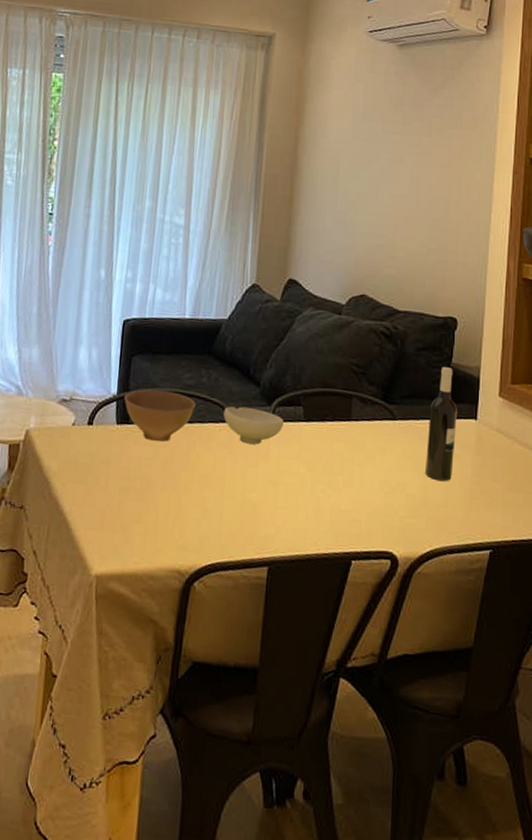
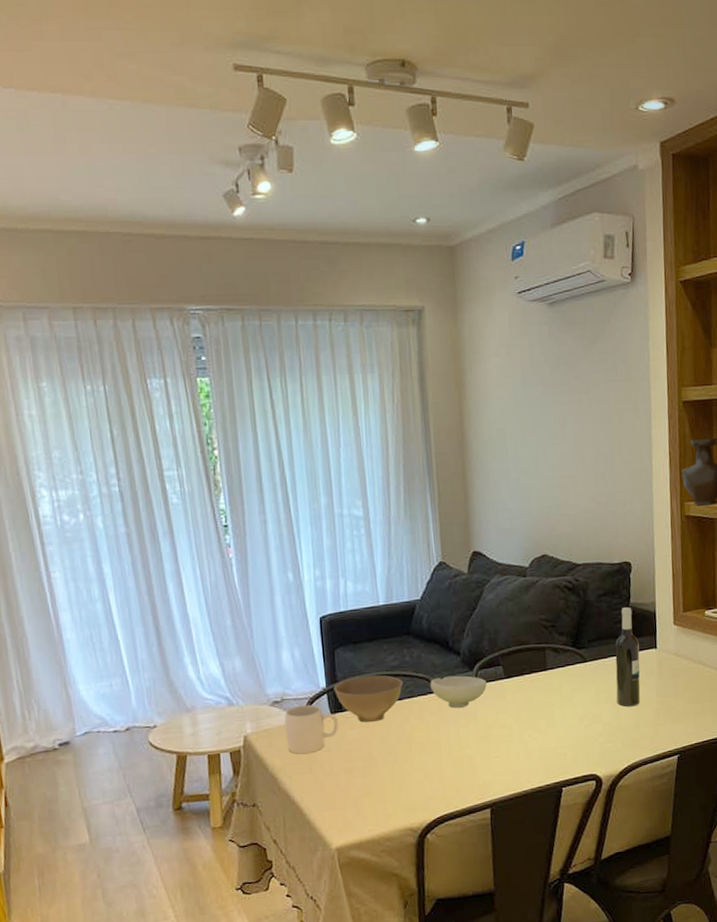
mug: none [66,408,123,463] -> present [284,704,338,755]

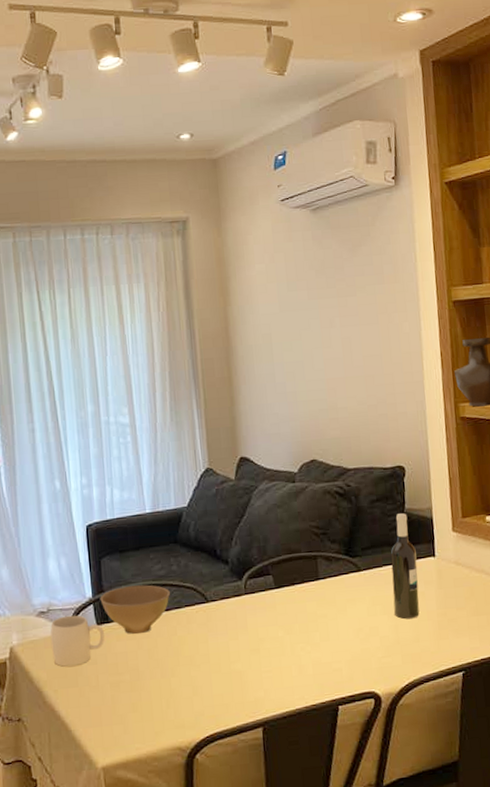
bowl: present [430,675,487,708] -> none [198,585,257,620]

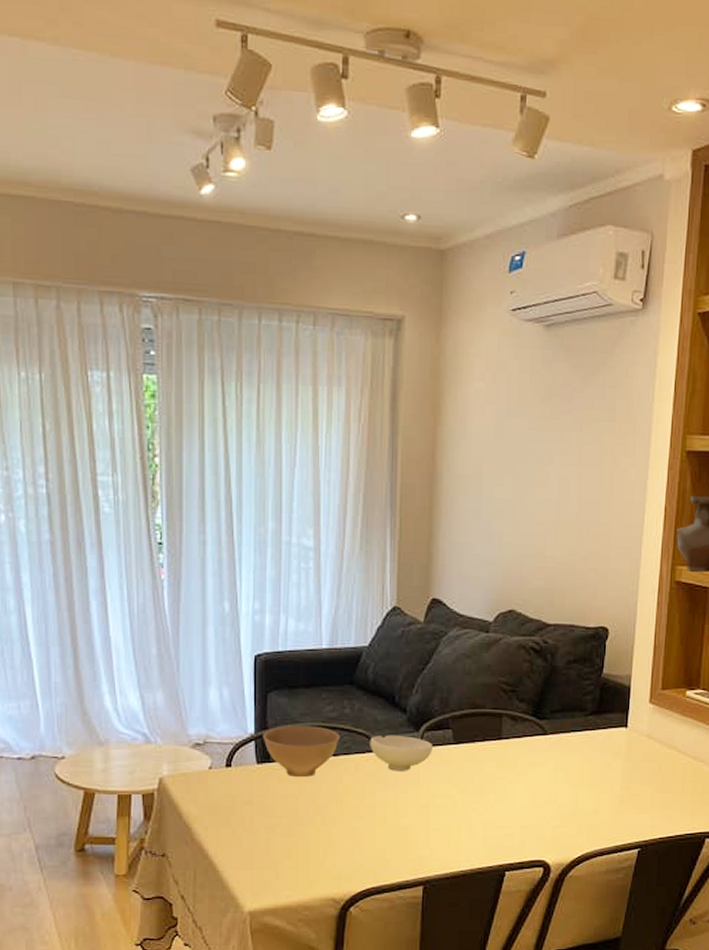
mug: present [50,615,105,668] -> none [204,750,264,805]
bowl: none [198,585,257,620] -> present [370,734,433,771]
wine bottle: present [390,513,420,620] -> none [576,678,608,790]

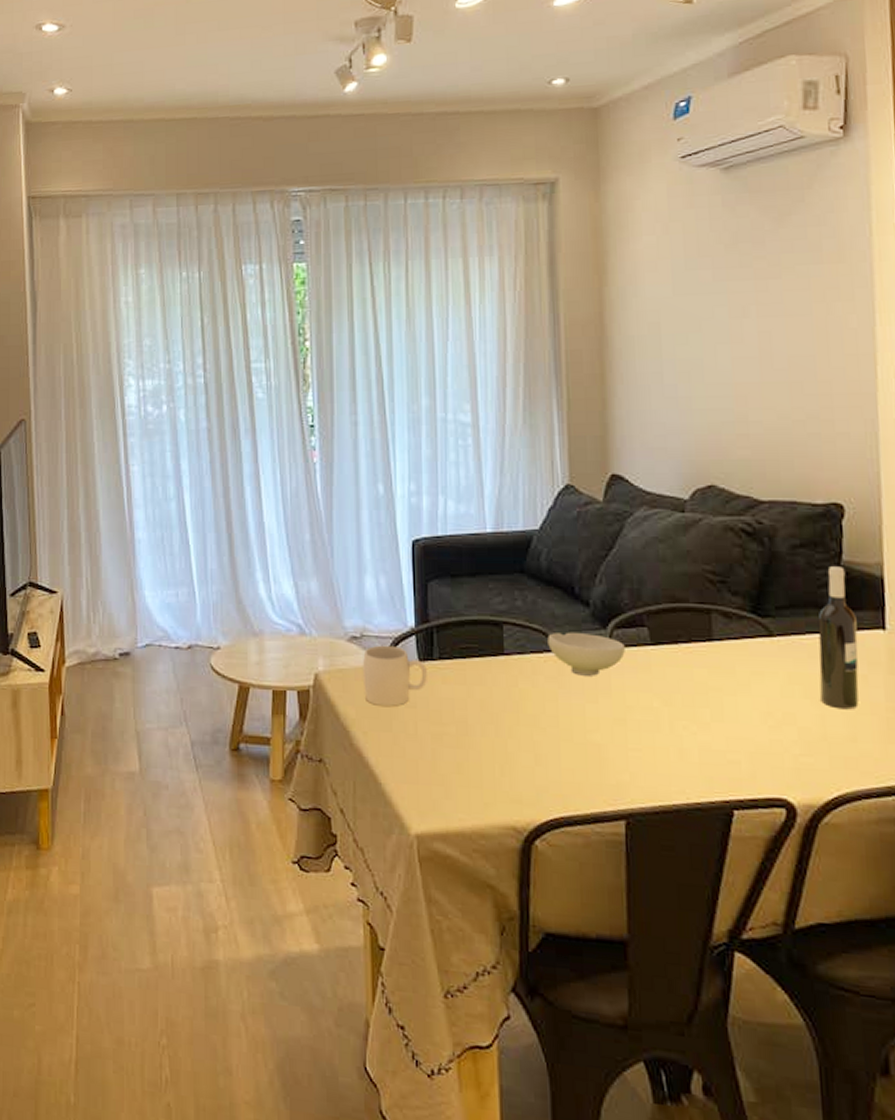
mug: none [204,750,264,805] -> present [362,645,427,708]
bowl: present [263,726,340,776] -> none [424,619,512,678]
wine bottle: none [576,678,608,790] -> present [817,566,859,710]

